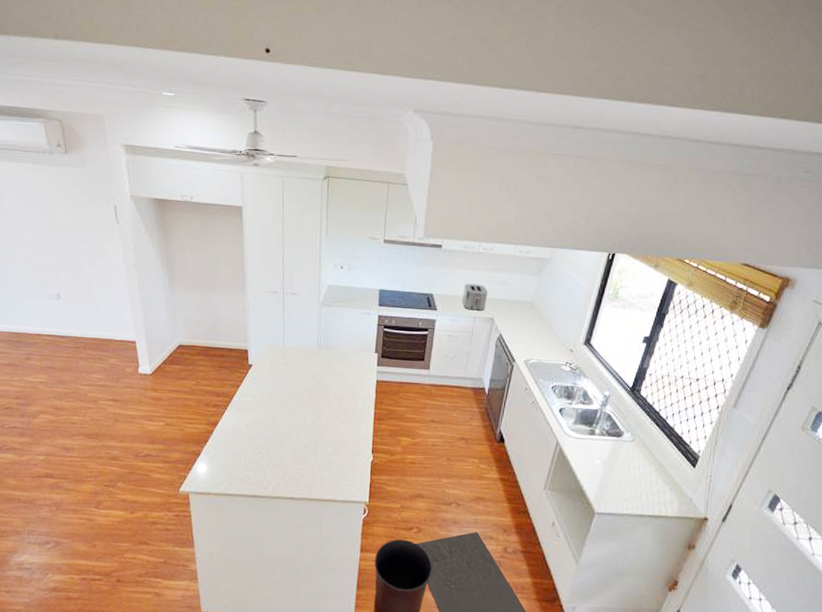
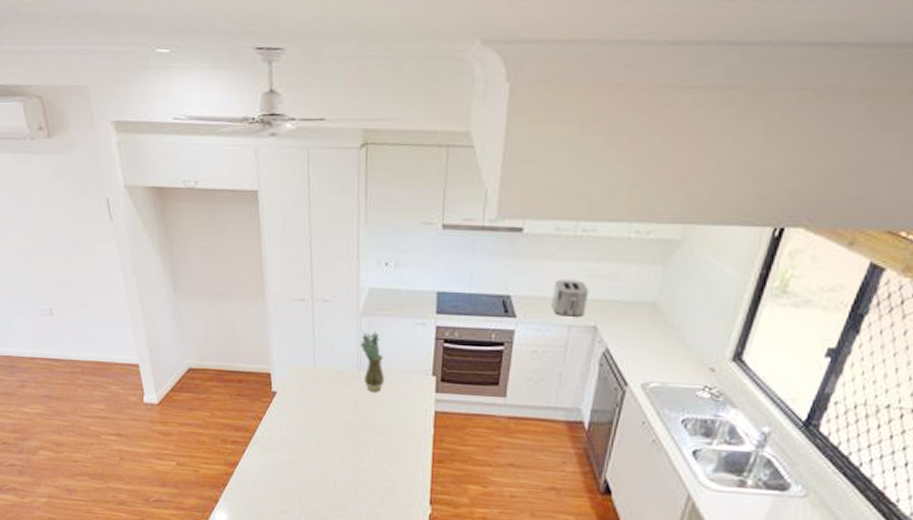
vase: none [320,318,339,365] -> present [360,331,385,392]

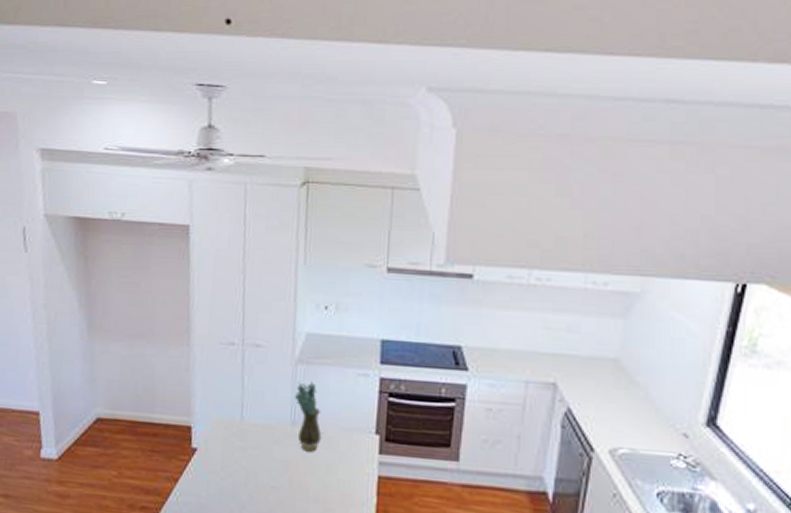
toaster: present [552,280,589,317] -> none [507,331,547,372]

